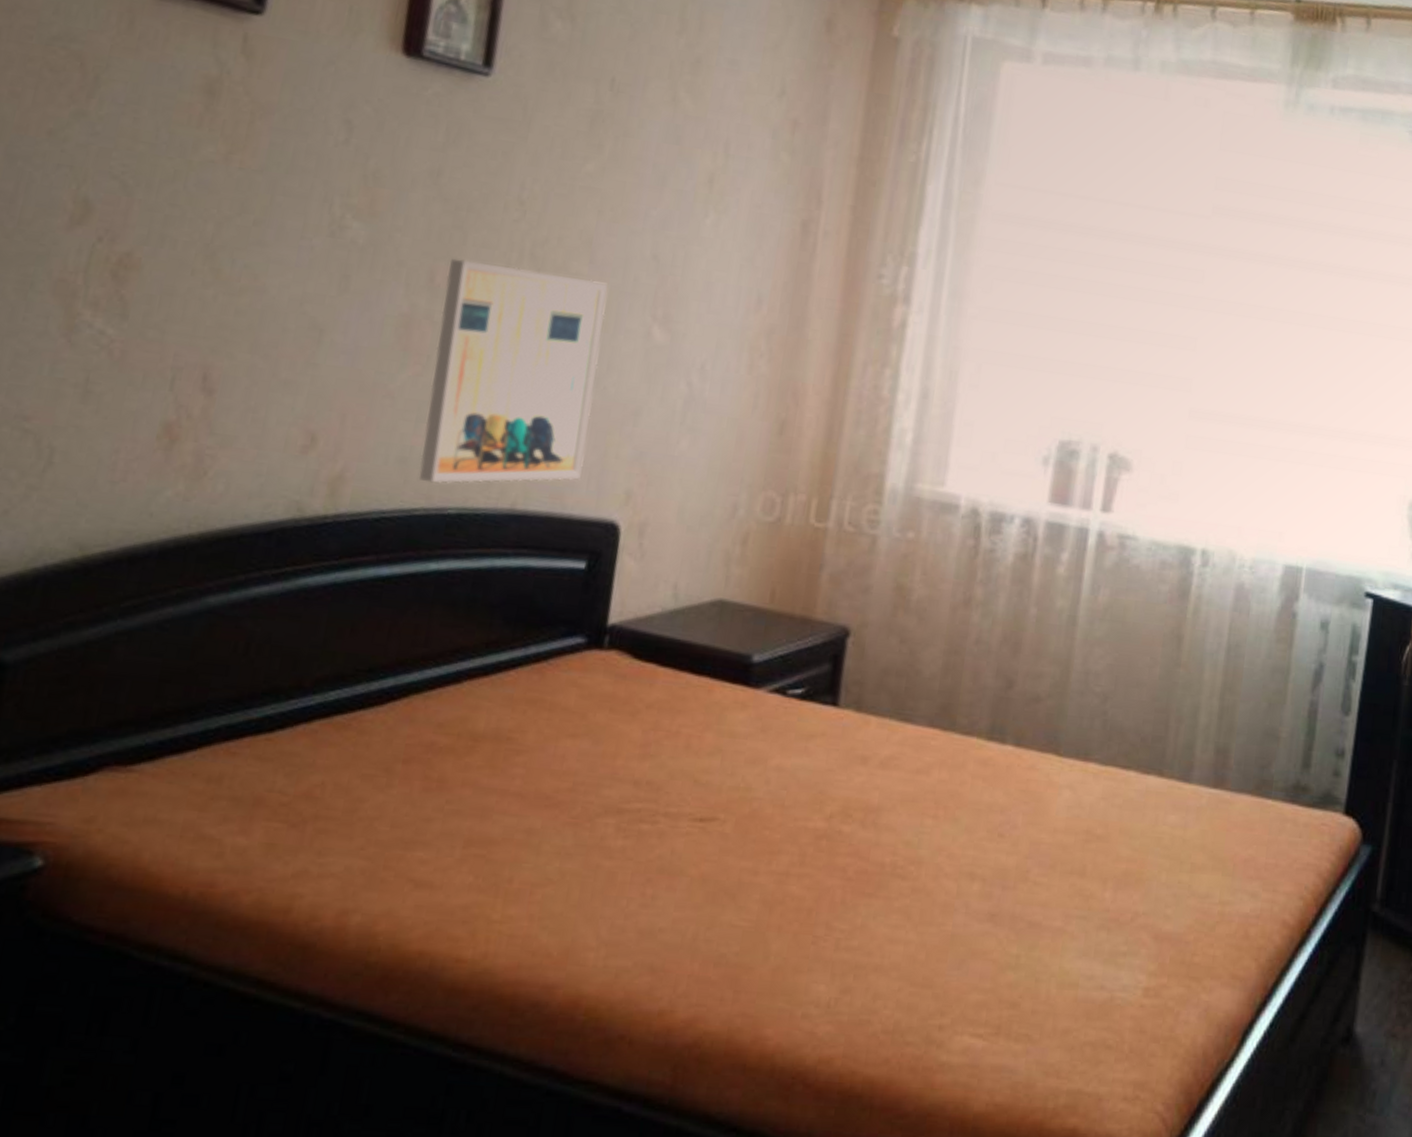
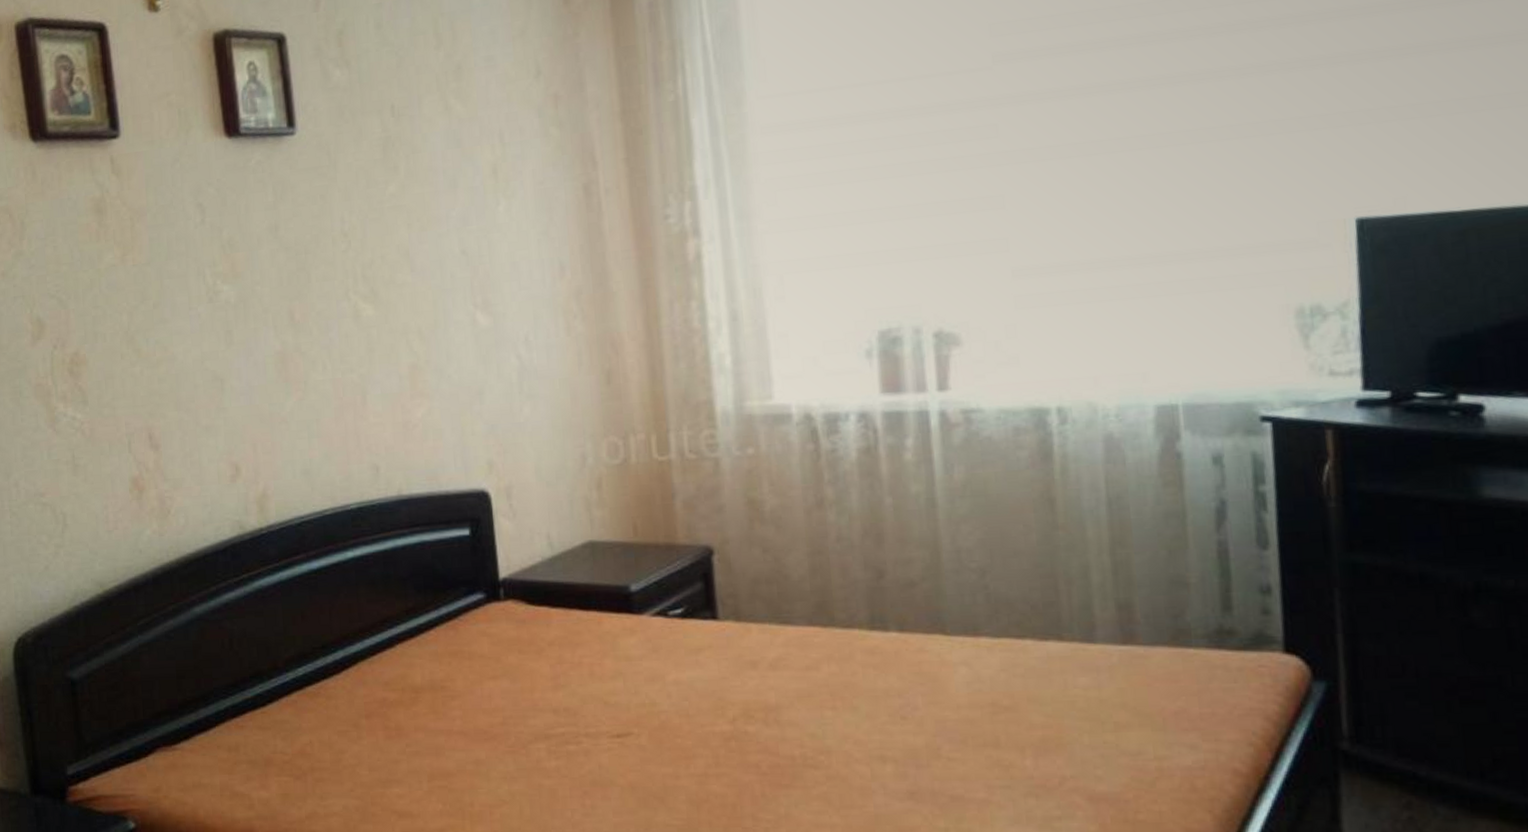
wall art: present [418,258,608,484] -> none [302,285,448,486]

